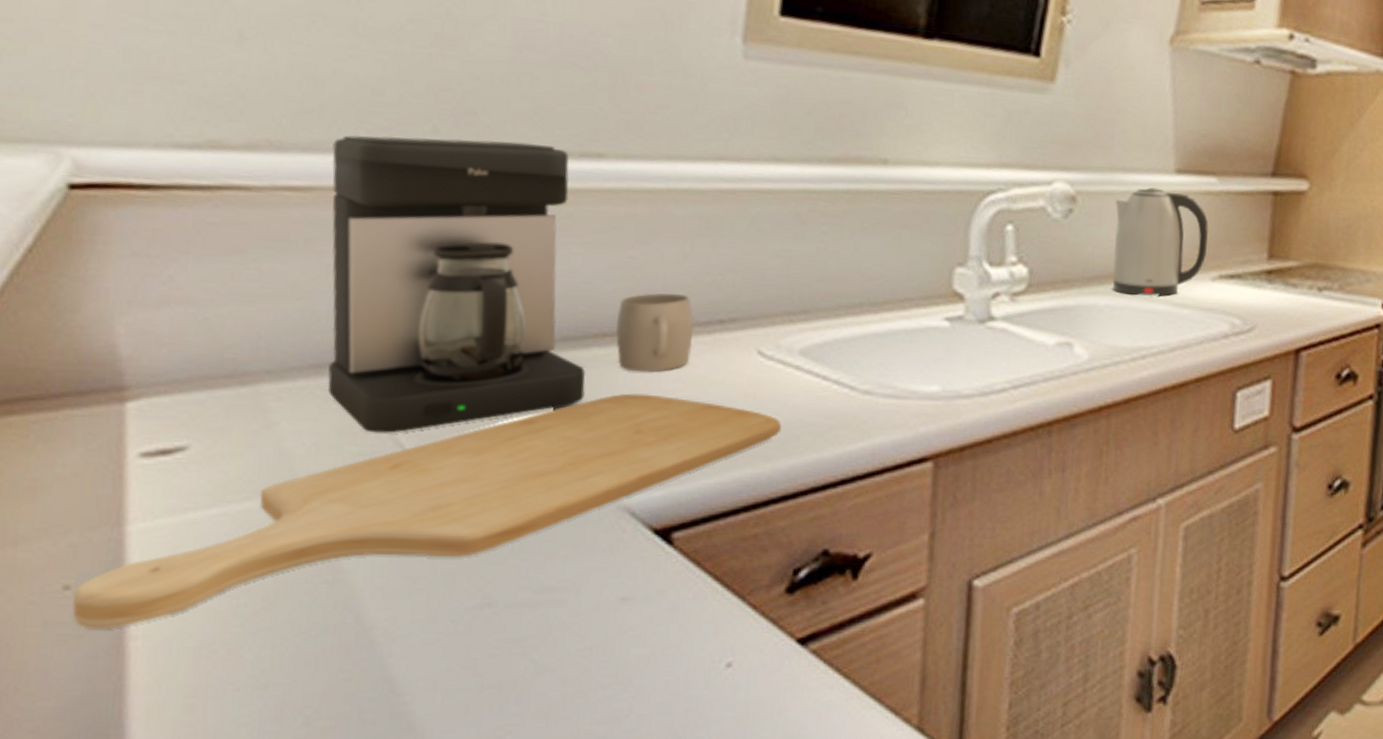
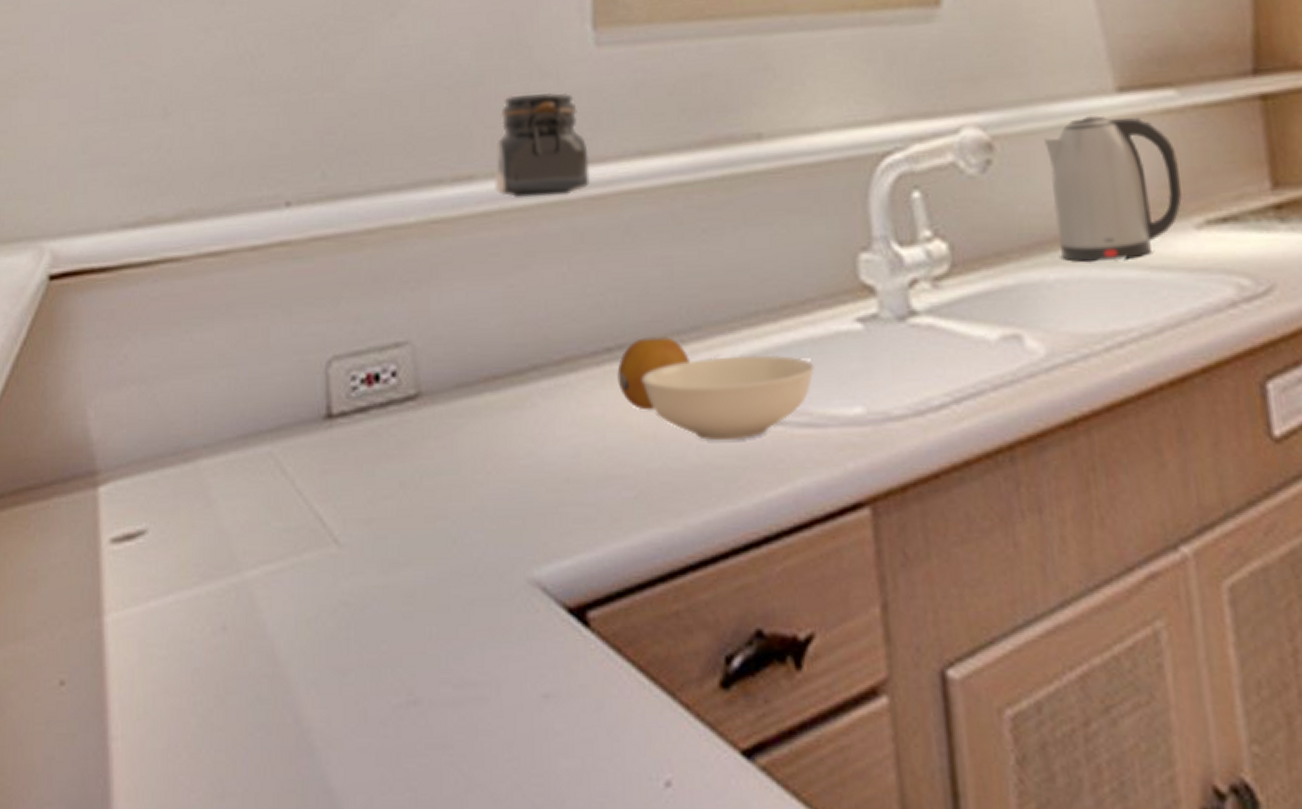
chopping board: present [72,393,781,629] -> none [67,443,688,729]
coffee maker: present [327,135,586,433] -> none [242,174,482,506]
mug: present [615,293,694,373] -> none [504,321,582,417]
jar: none [625,87,724,186] -> present [494,93,590,199]
fruit: none [726,315,796,375] -> present [617,337,690,411]
bowl: none [748,336,904,404] -> present [641,355,815,441]

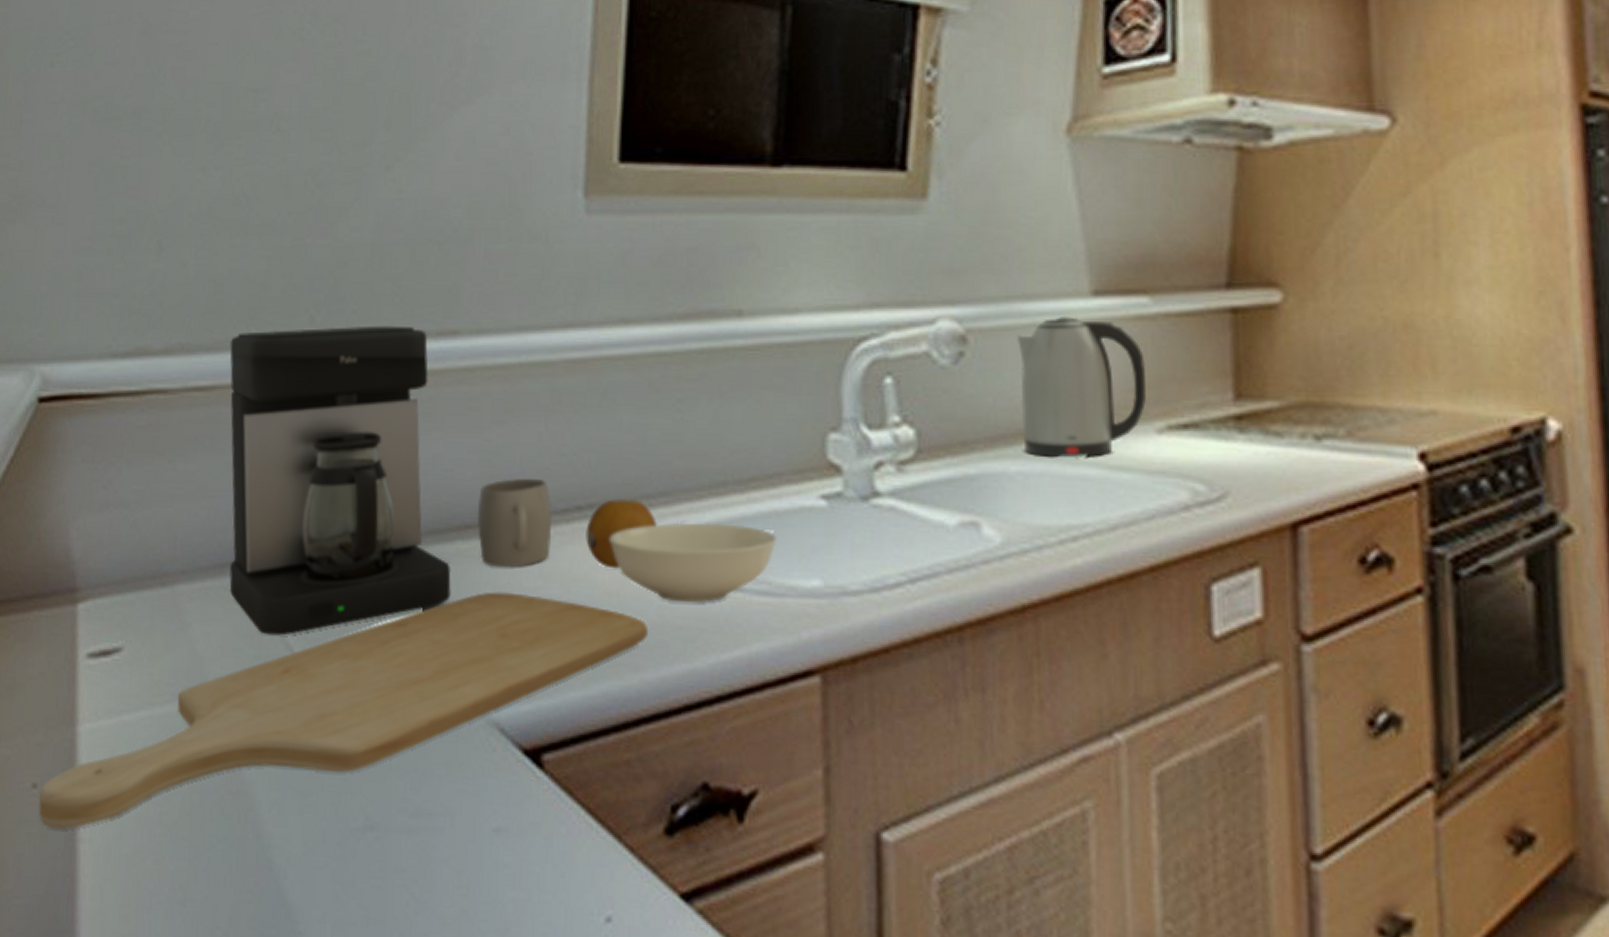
chopping board: none [67,443,688,729] -> present [38,591,648,830]
coffee maker: none [242,174,482,506] -> present [229,325,452,636]
jar: present [494,93,590,199] -> none [478,255,572,357]
mug: none [504,321,582,417] -> present [476,477,551,568]

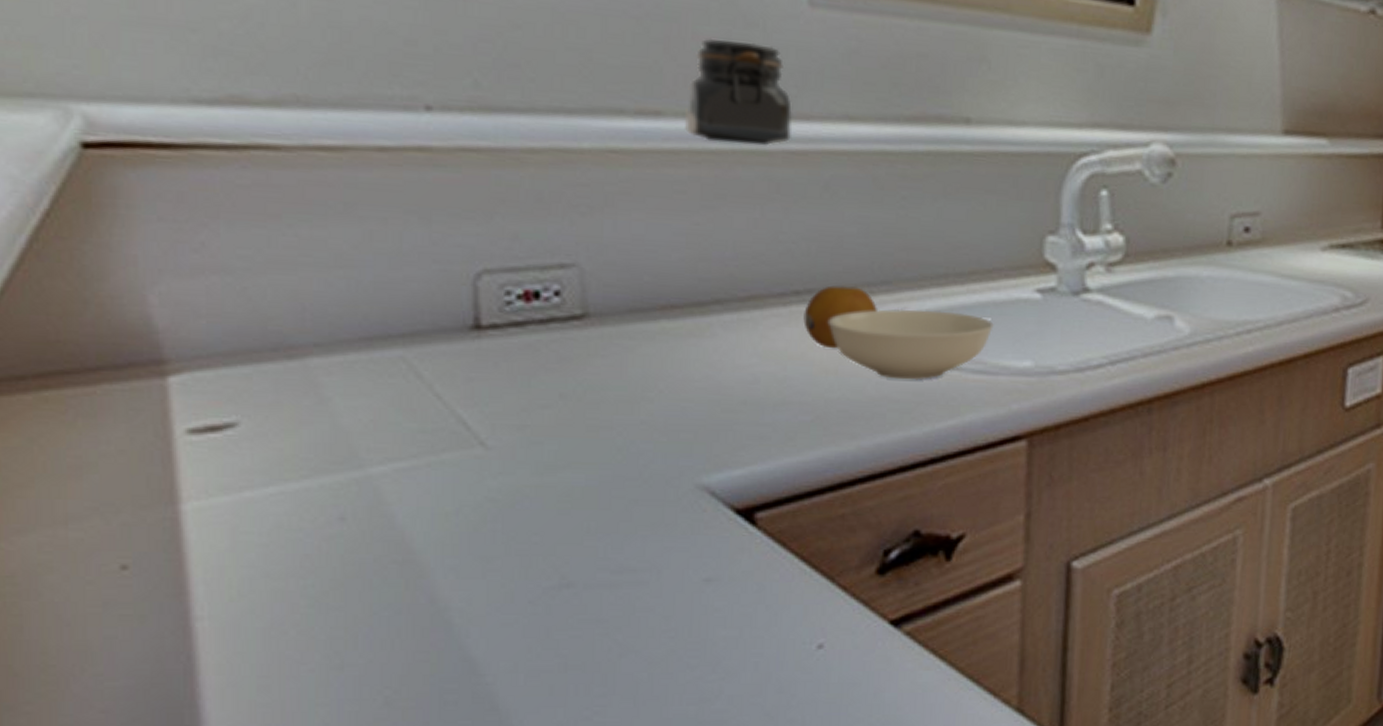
chopping board: present [38,591,648,830] -> none [132,368,865,610]
coffee maker: present [229,325,452,636] -> none [366,90,656,410]
mug: present [476,477,551,568] -> none [684,262,767,347]
jar: none [478,255,572,357] -> present [685,38,792,146]
kettle: present [1016,315,1146,459] -> none [1215,148,1319,268]

